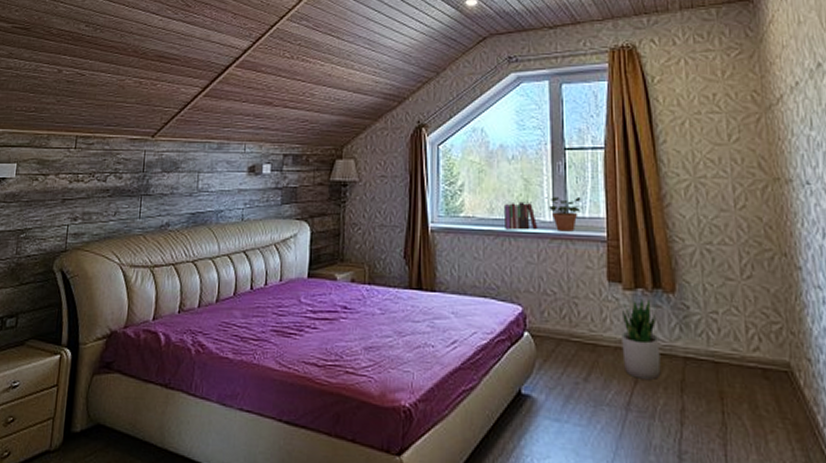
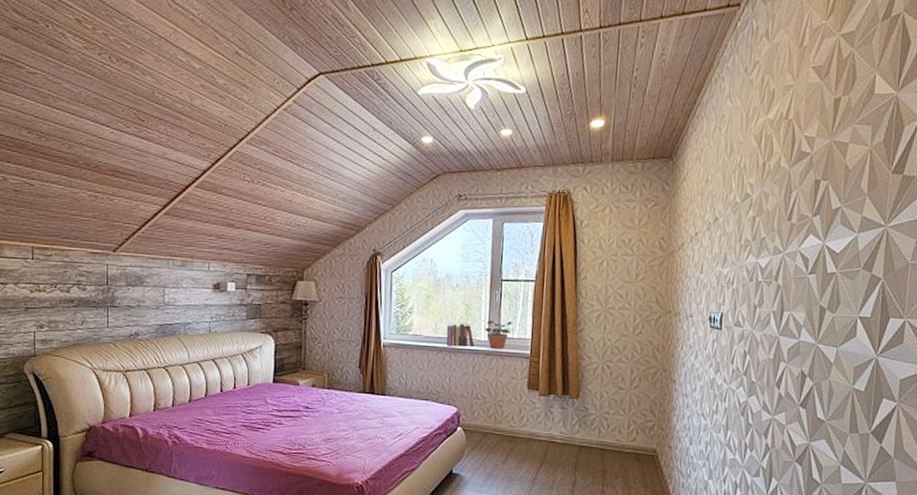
planter: present [622,299,661,380] -> none [533,403,563,462]

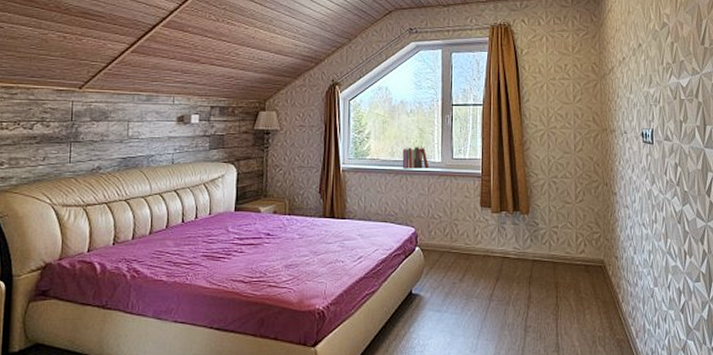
potted plant: present [485,320,513,350] -> none [438,142,465,171]

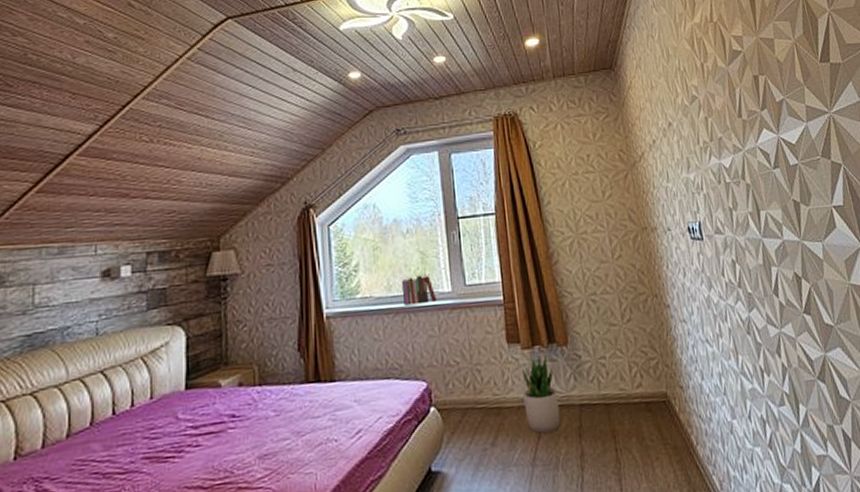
planter: none [489,219,516,277] -> present [522,355,561,434]

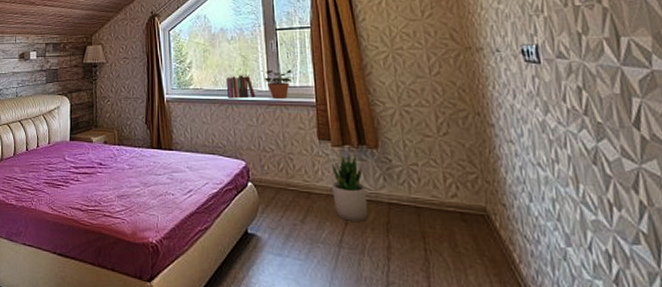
potted plant: none [447,263,479,302] -> present [265,69,294,100]

